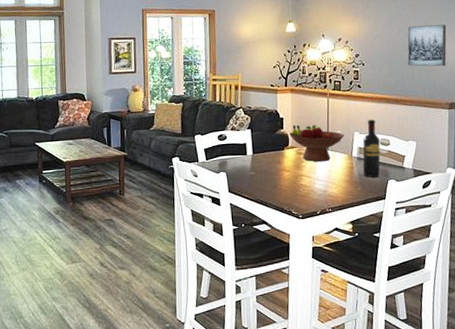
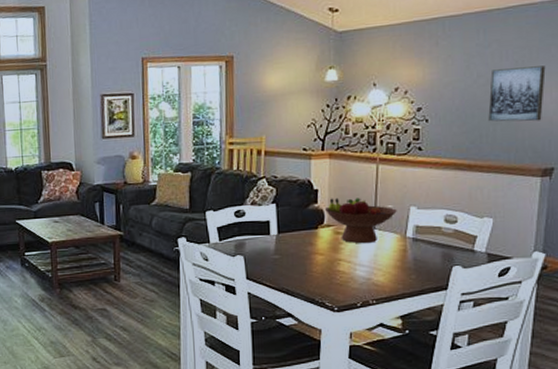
wine bottle: present [362,119,381,178] -> none [419,190,445,263]

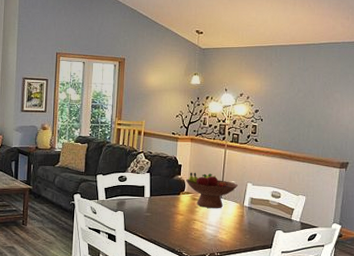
wall art: present [488,65,546,122] -> none [305,87,345,127]

